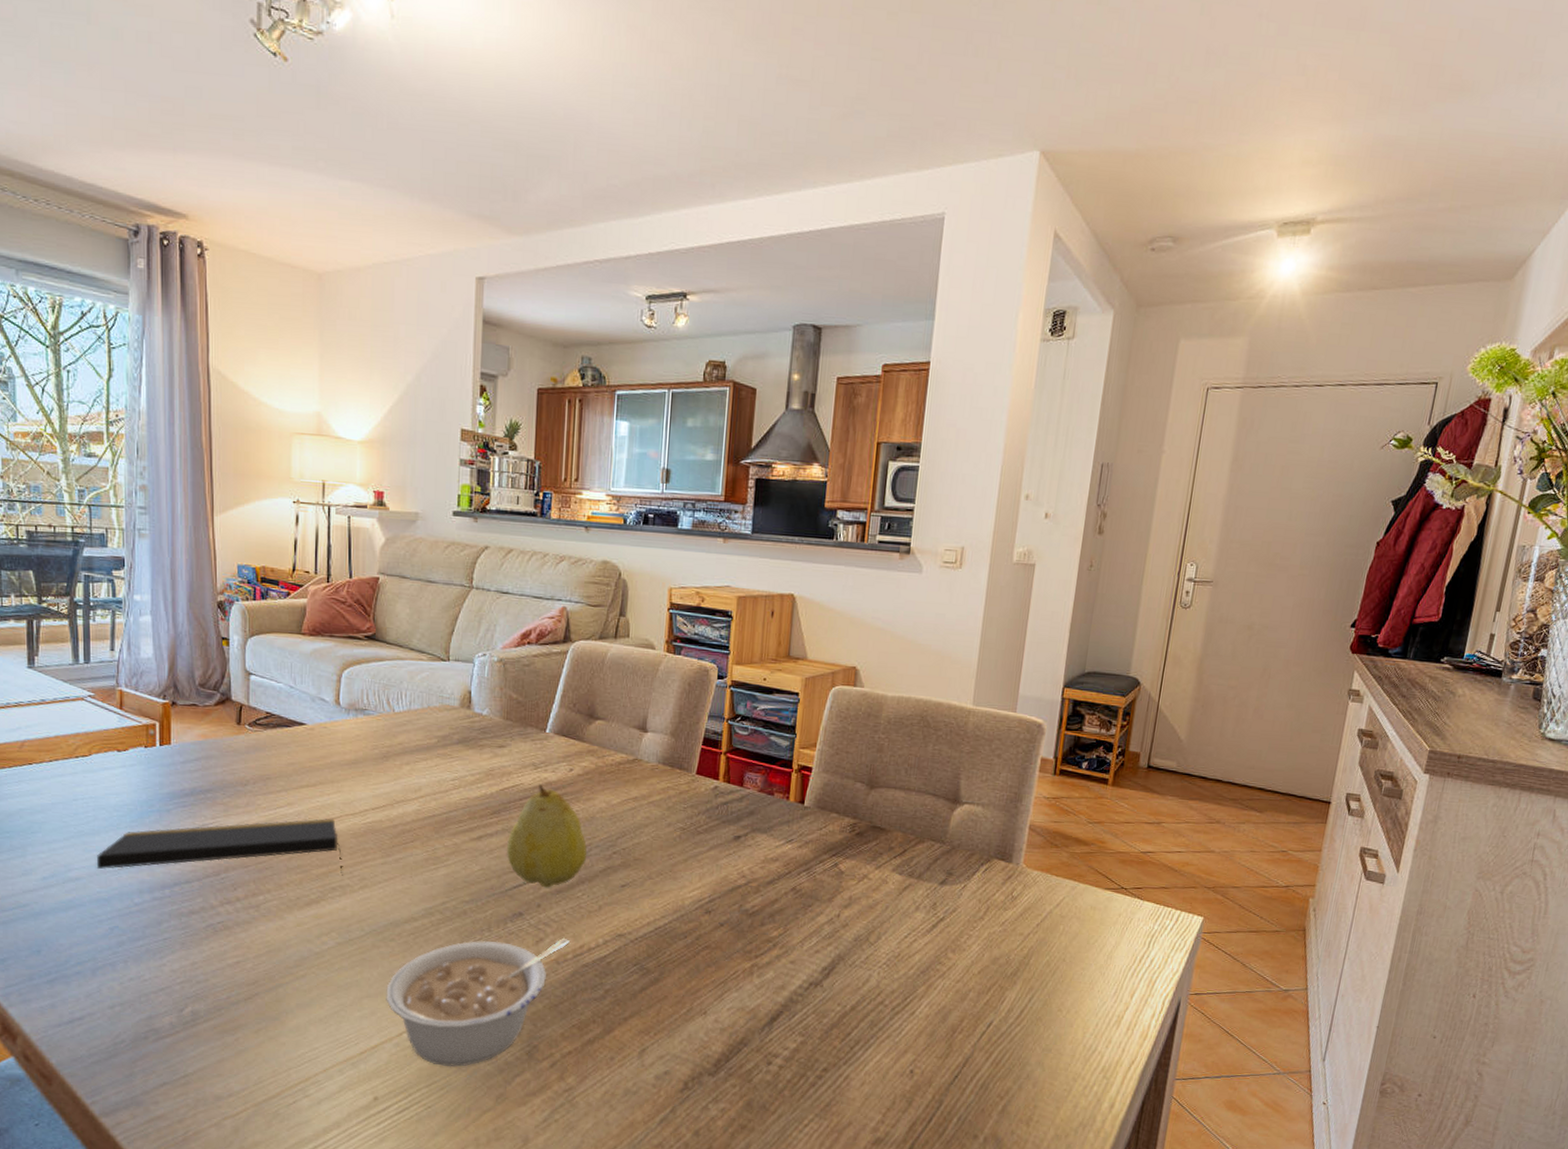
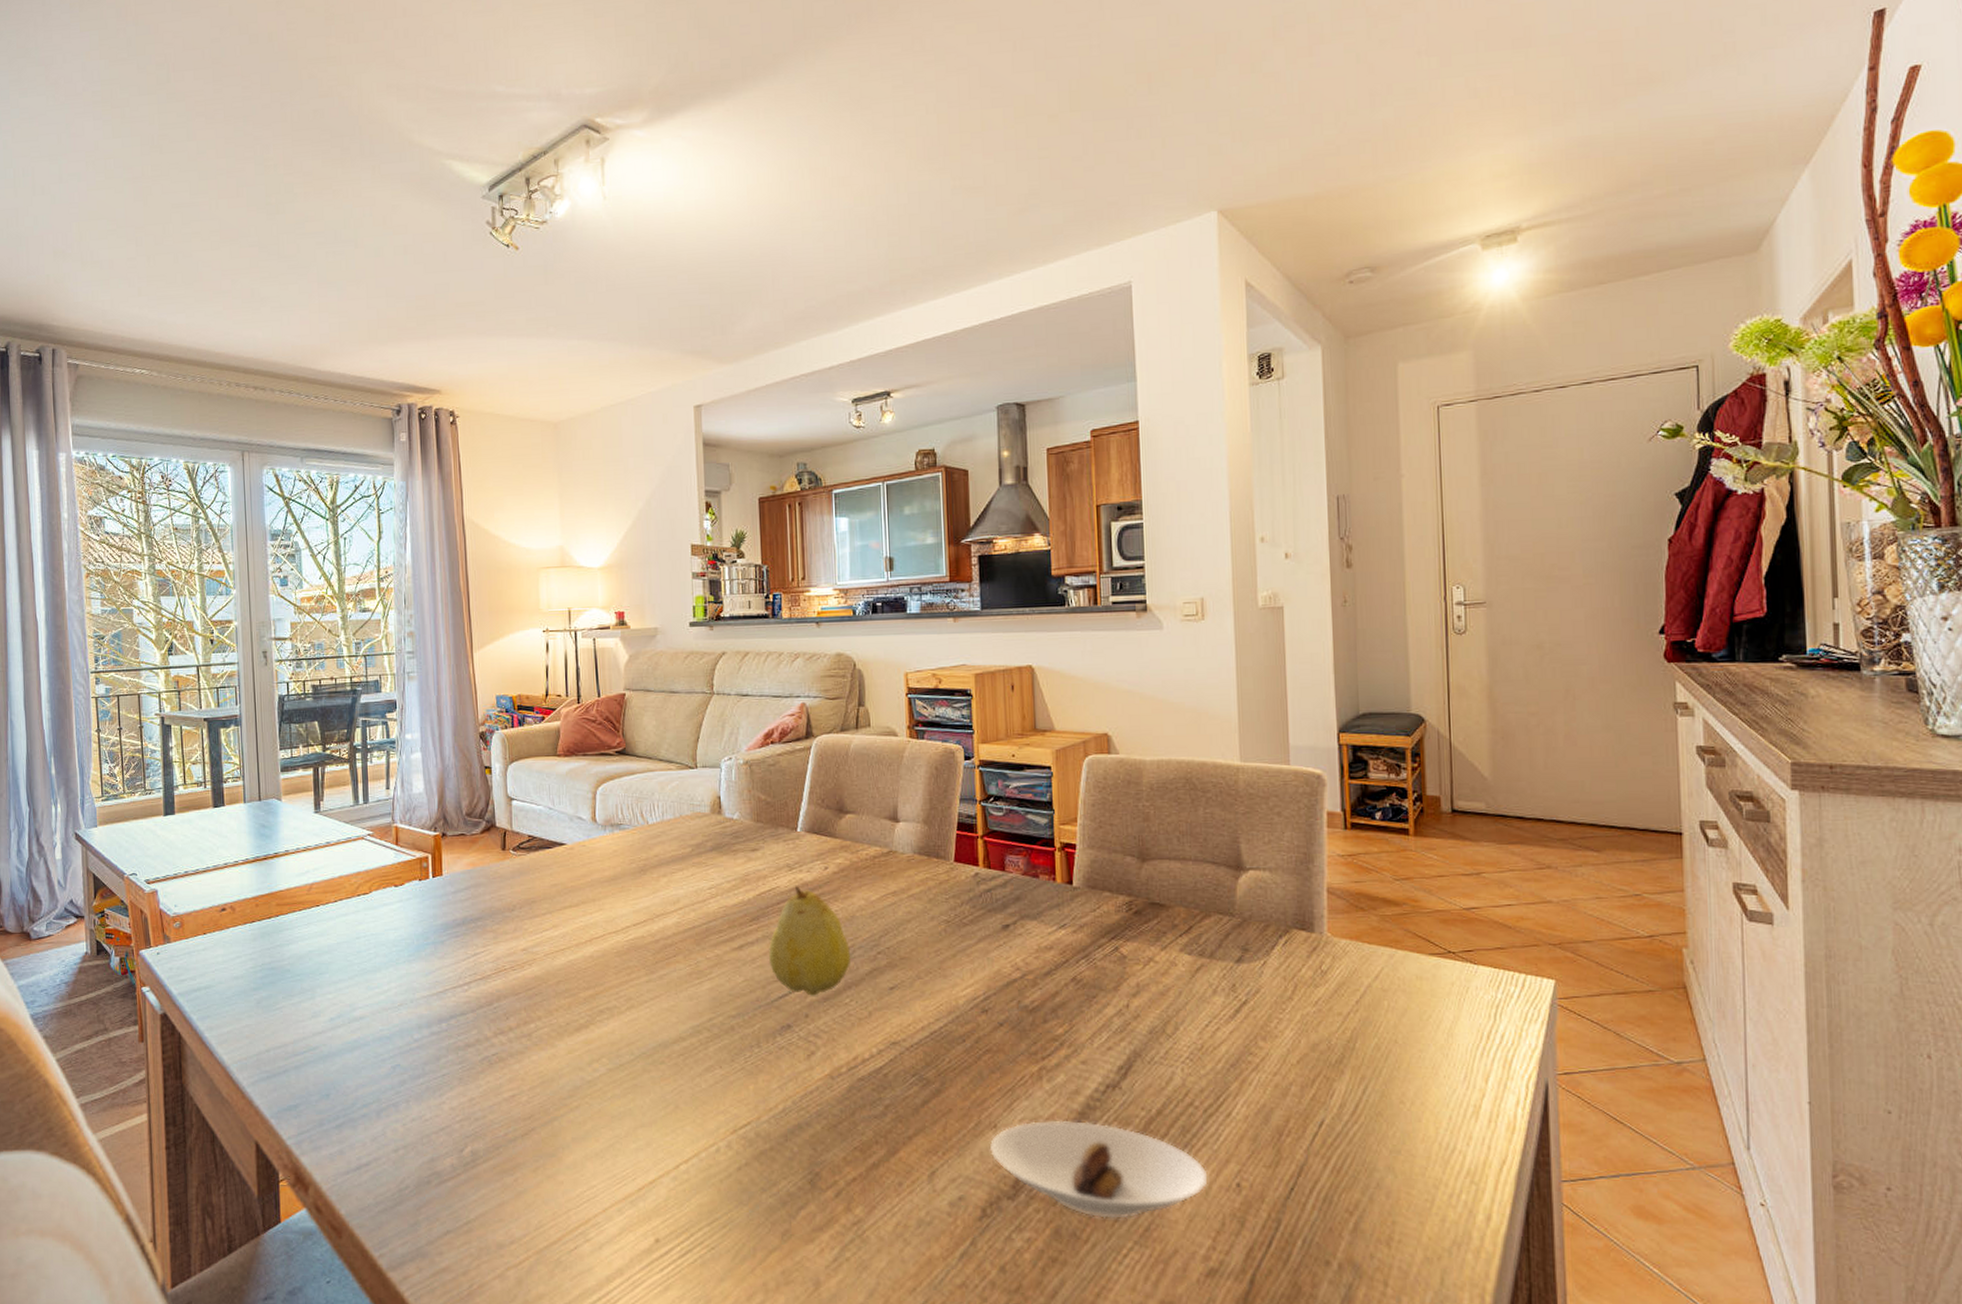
notepad: present [96,818,343,876] -> none [378,937,610,1006]
legume: present [386,937,570,1067] -> none [659,1049,842,1202]
saucer: none [697,1010,887,1095] -> present [989,1120,1208,1219]

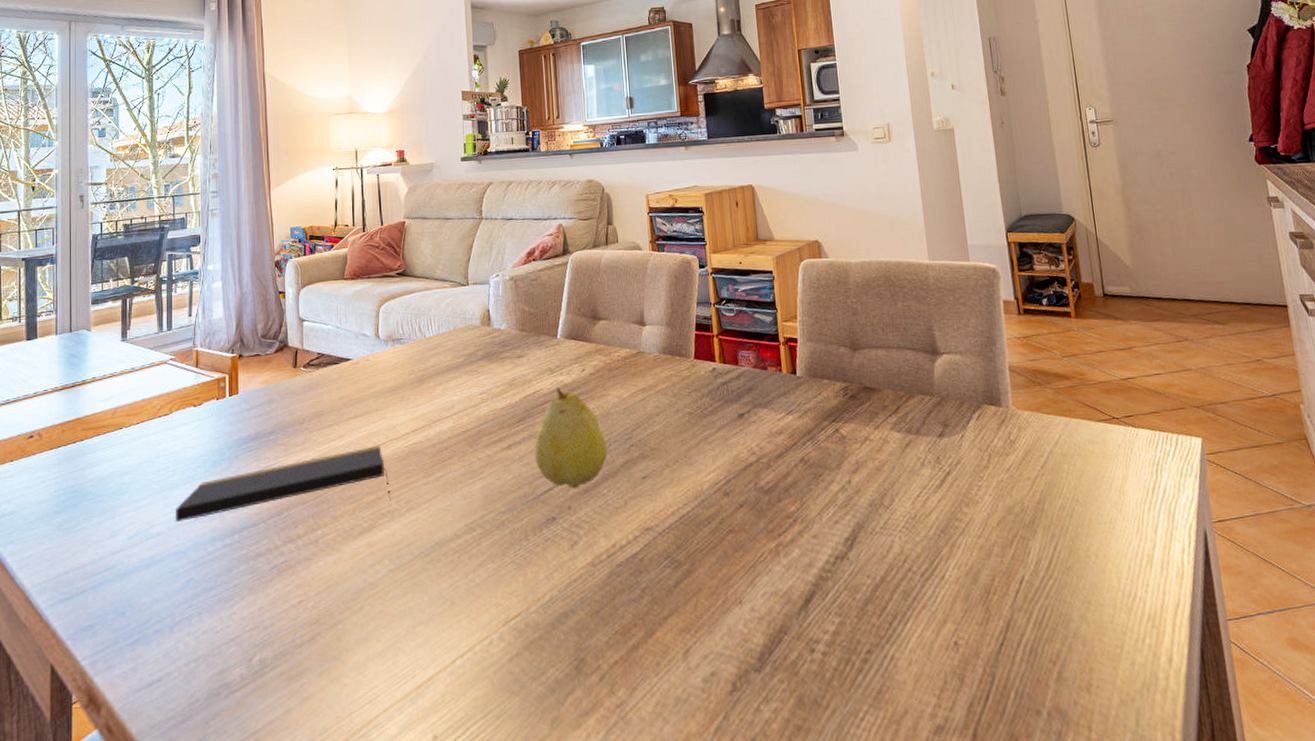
notepad: none [378,937,610,1006] -> present [175,445,391,522]
saucer: present [989,1120,1208,1219] -> none [736,592,930,684]

